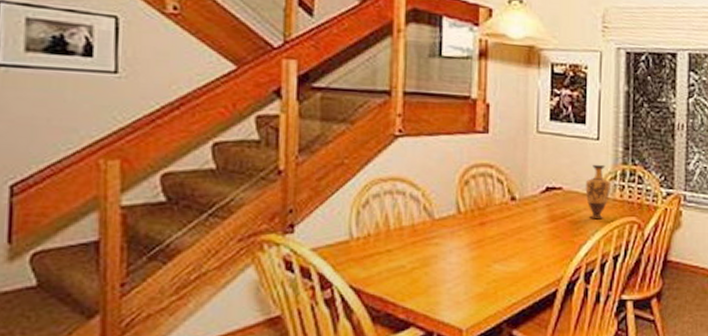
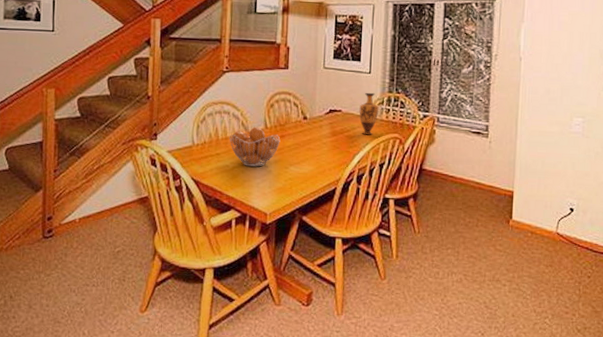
fruit basket: none [405,211,480,266] -> present [229,126,280,167]

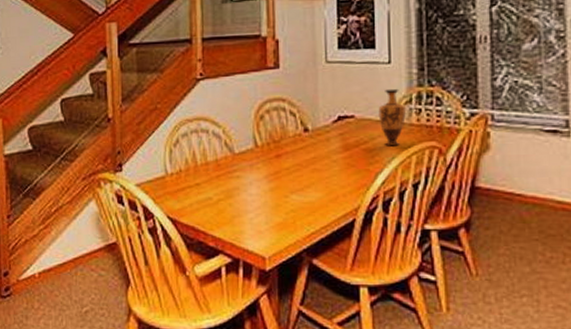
fruit basket: present [229,126,280,167] -> none [210,146,276,198]

